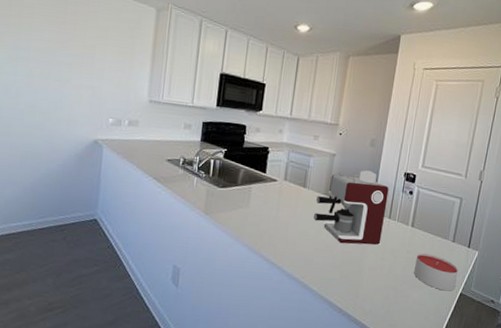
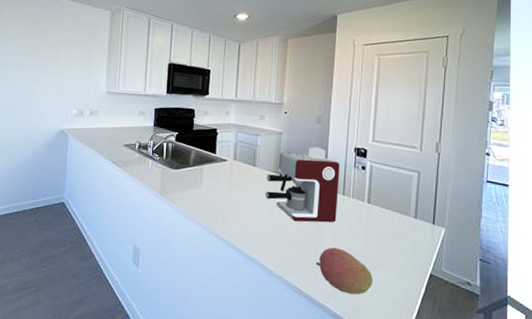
fruit: none [357,268,409,313] -> present [315,247,374,295]
candle: present [414,253,459,291] -> none [376,231,425,272]

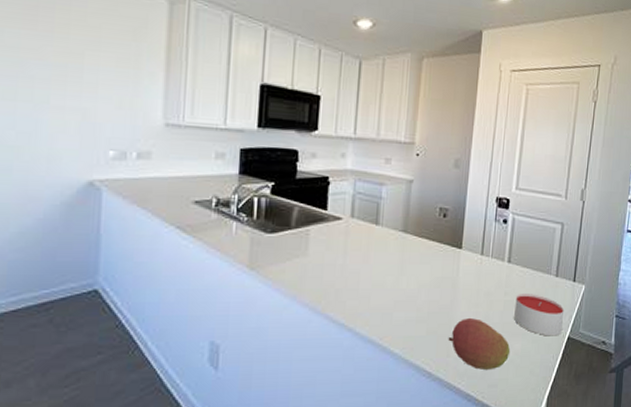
coffee maker: present [265,147,340,223] -> none [389,197,479,291]
candle: none [376,231,425,272] -> present [514,294,565,336]

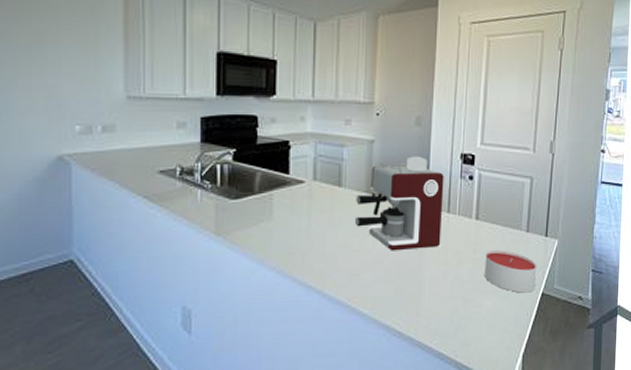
coffee maker: none [389,197,479,291] -> present [354,156,444,251]
fruit: present [448,317,511,371] -> none [417,276,482,329]

